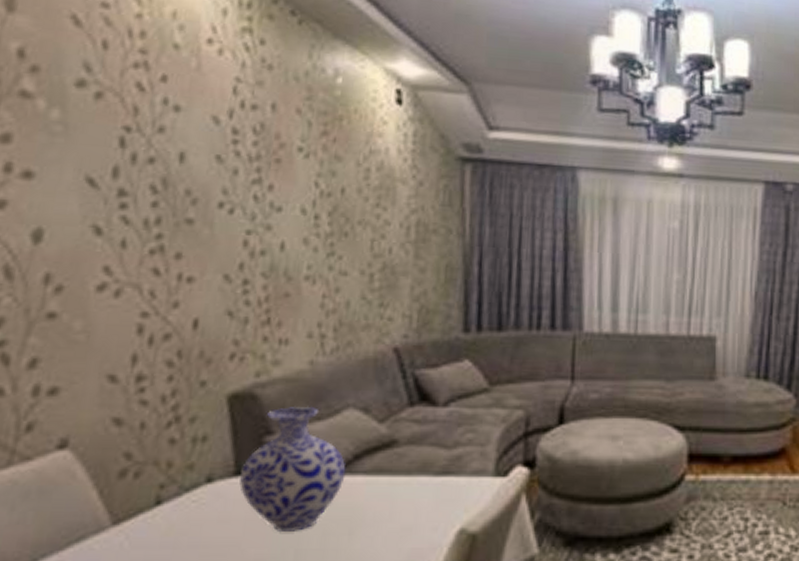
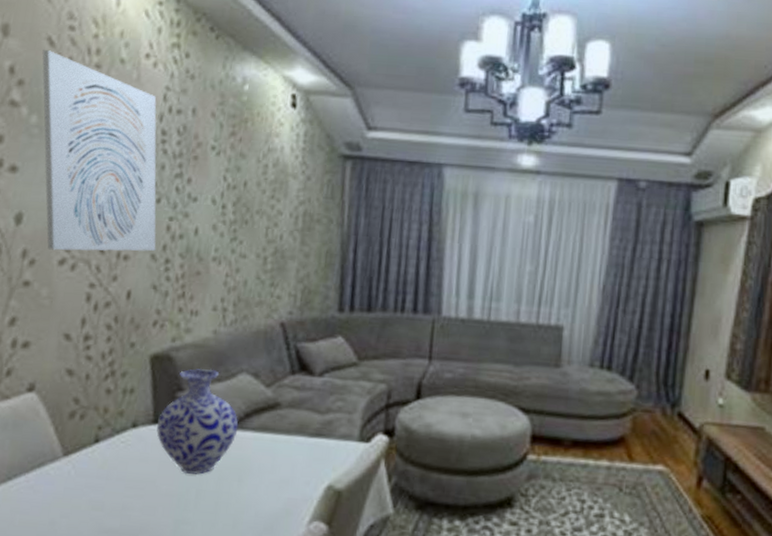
wall art: none [64,29,230,274] -> present [42,49,157,252]

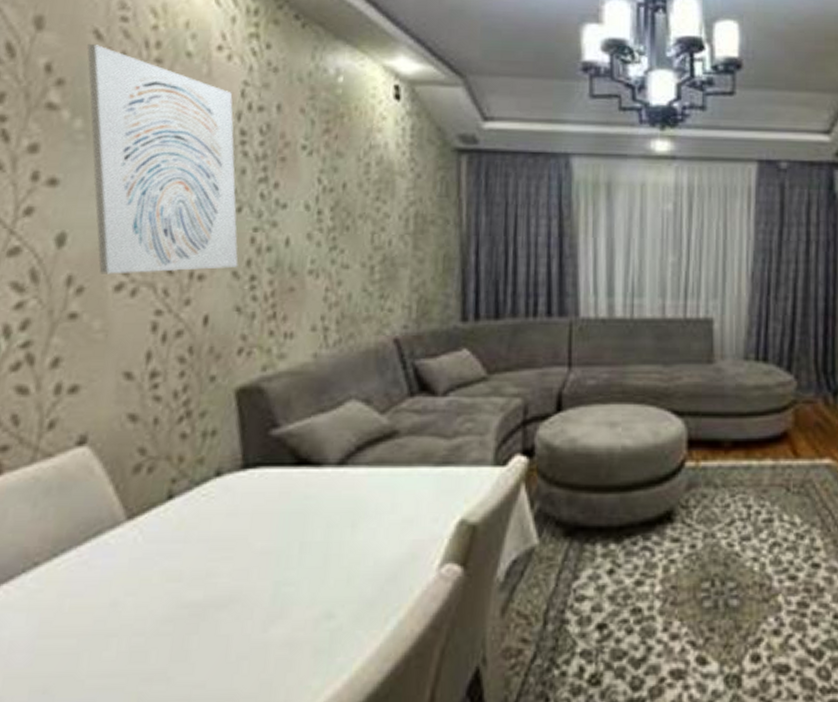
vase: present [156,368,239,475] -> none [247,398,349,526]

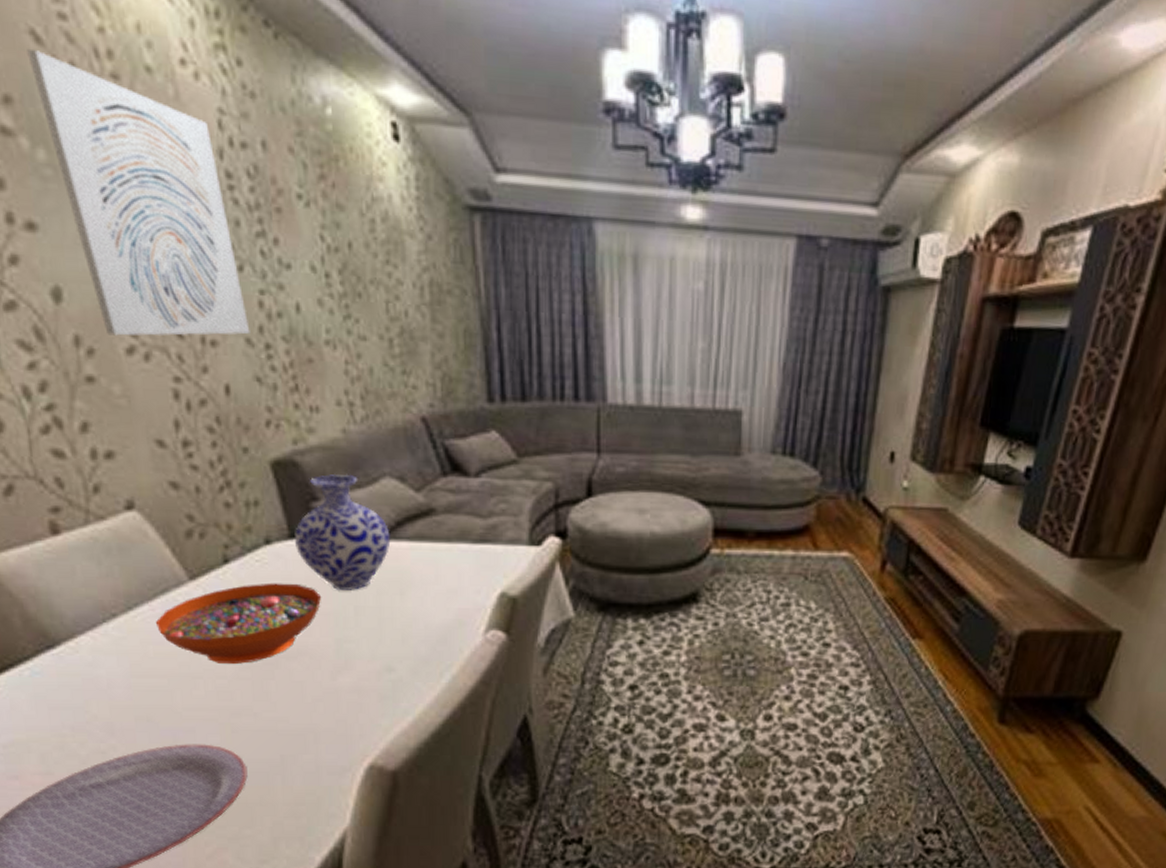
decorative bowl: none [80,519,265,618] -> present [156,583,321,665]
vase: none [247,398,349,526] -> present [295,473,391,591]

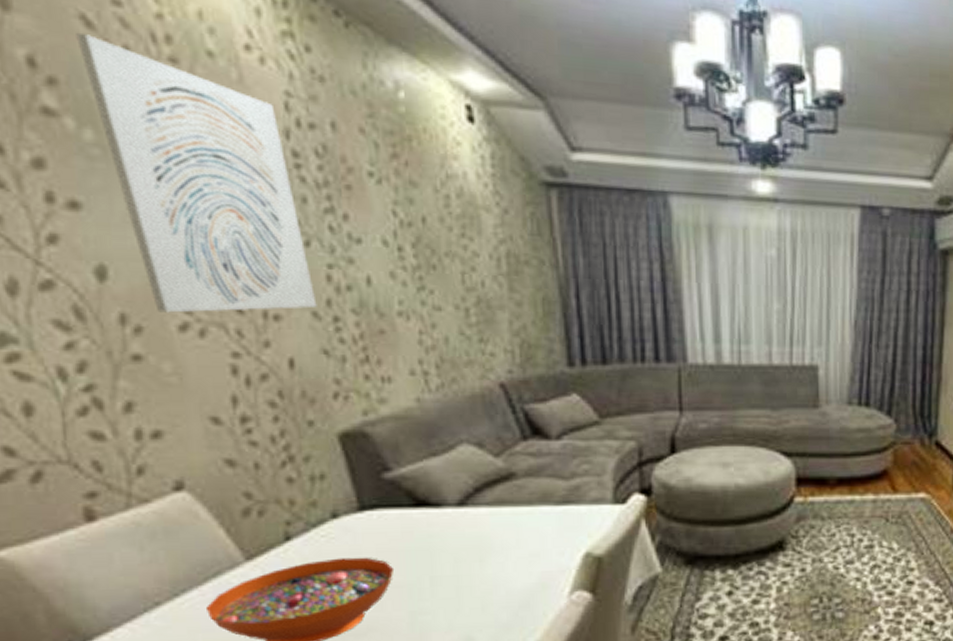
vase: present [295,473,391,591] -> none [364,442,469,562]

